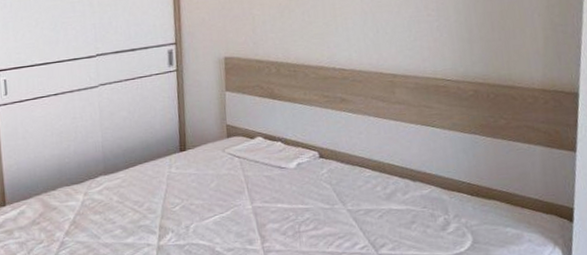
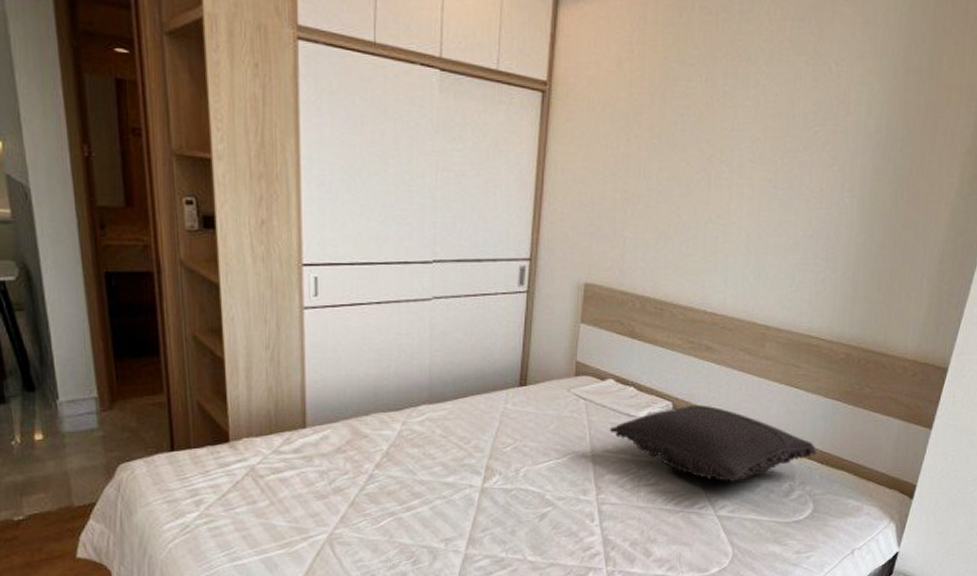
pillow: none [264,151,465,221] -> present [609,404,817,482]

